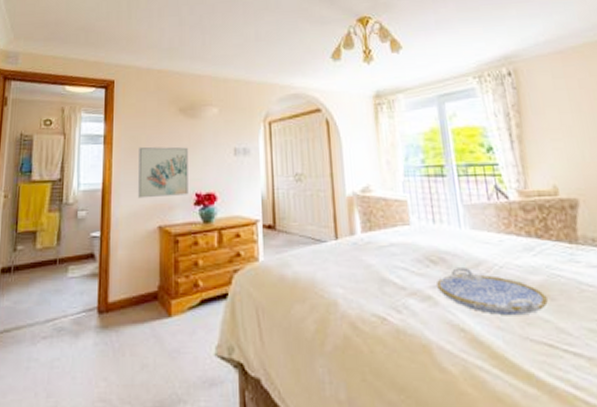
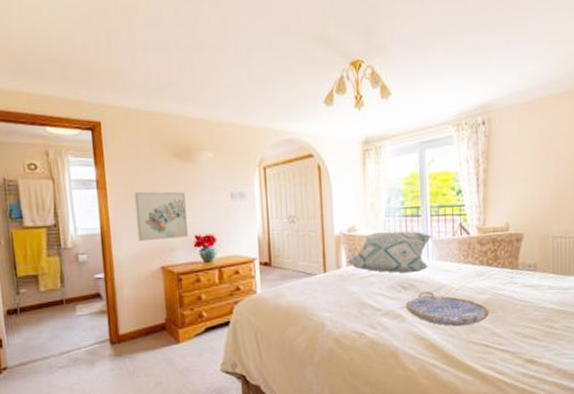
decorative pillow: none [363,193,462,244] -> present [348,231,432,273]

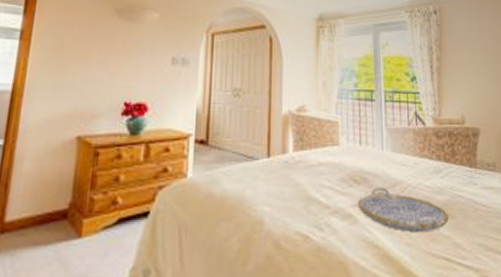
wall art: present [135,191,188,242] -> none [56,46,121,105]
decorative pillow: present [348,231,432,273] -> none [295,114,387,164]

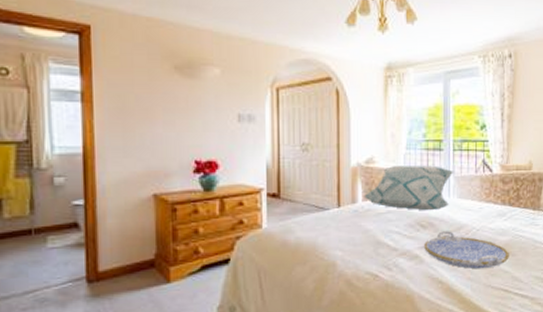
decorative pillow: none [295,114,387,164] -> present [364,164,454,211]

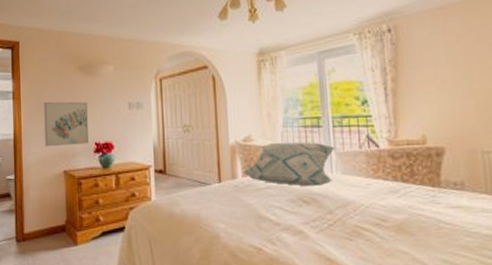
wall art: none [126,107,187,165] -> present [44,101,89,147]
serving tray: present [424,231,509,269] -> none [308,207,407,248]

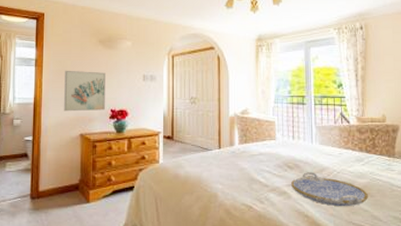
decorative pillow: present [244,142,336,187] -> none [240,115,316,154]
serving tray: none [308,207,407,248] -> present [291,172,368,207]

